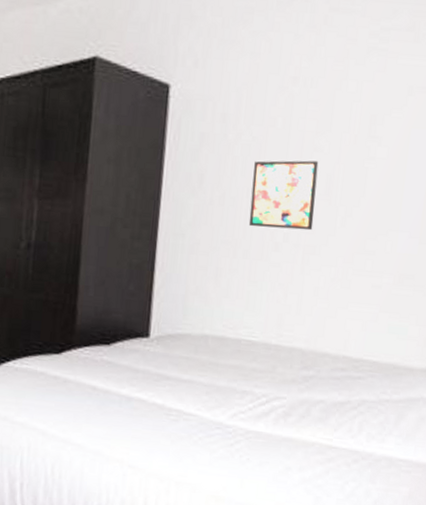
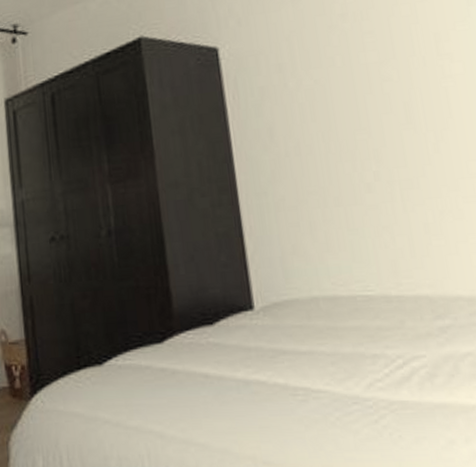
wall art: present [248,160,319,231] -> none [322,91,404,172]

